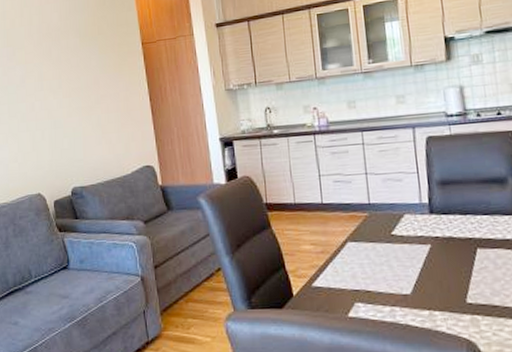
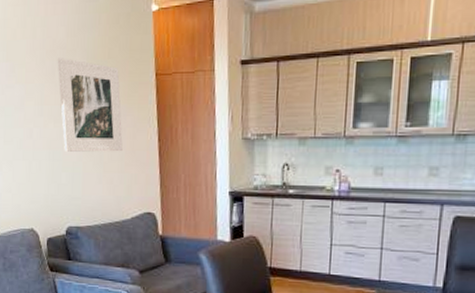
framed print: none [53,38,118,119] -> present [57,58,123,152]

